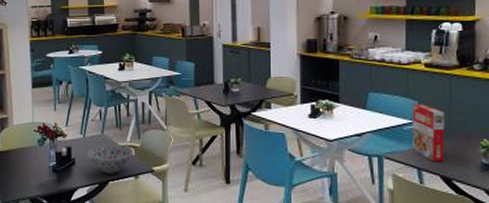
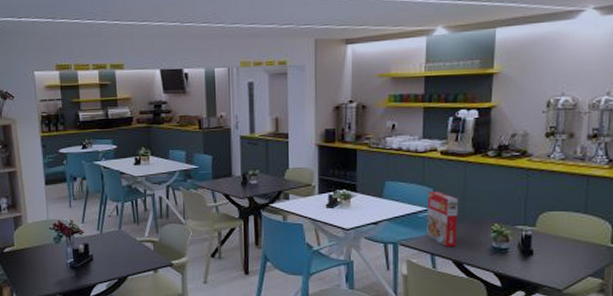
bowl: present [87,145,134,174] -> none [105,240,152,269]

